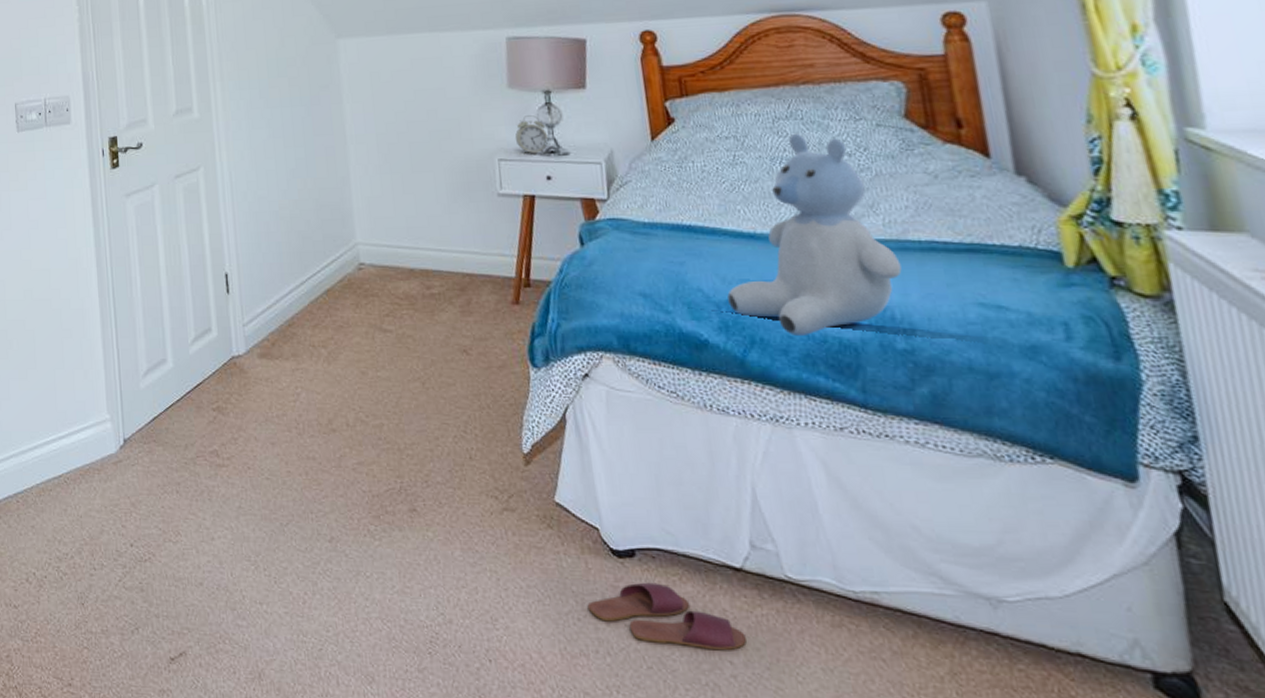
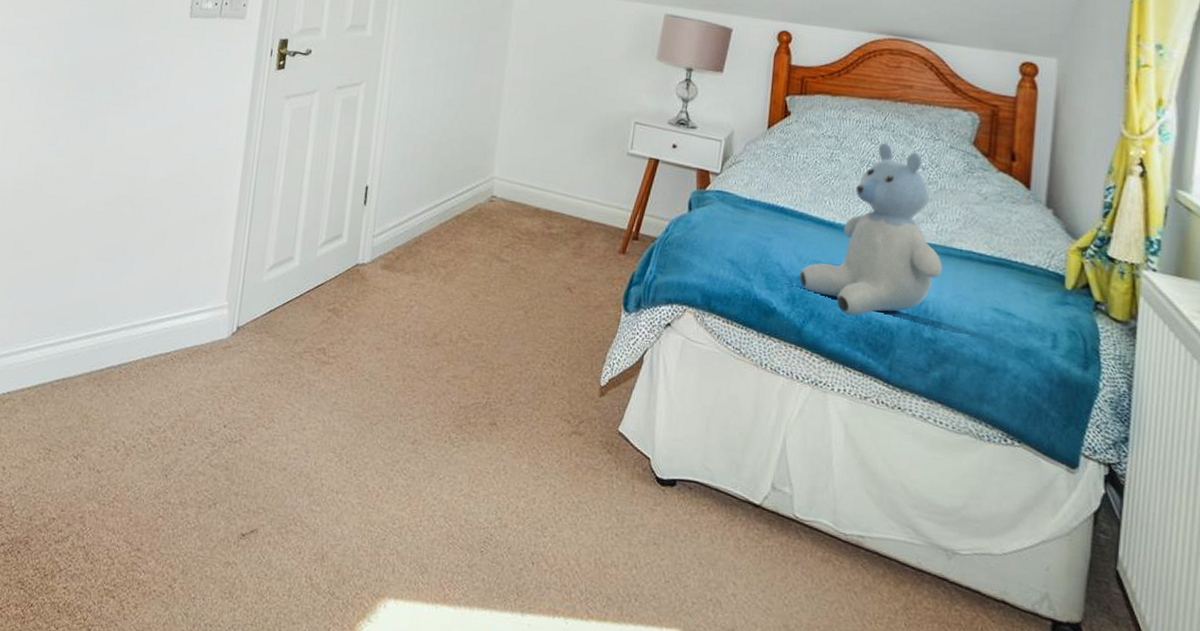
alarm clock: present [515,115,549,154] -> none [653,87,682,124]
slippers: present [587,582,747,651] -> none [626,508,751,573]

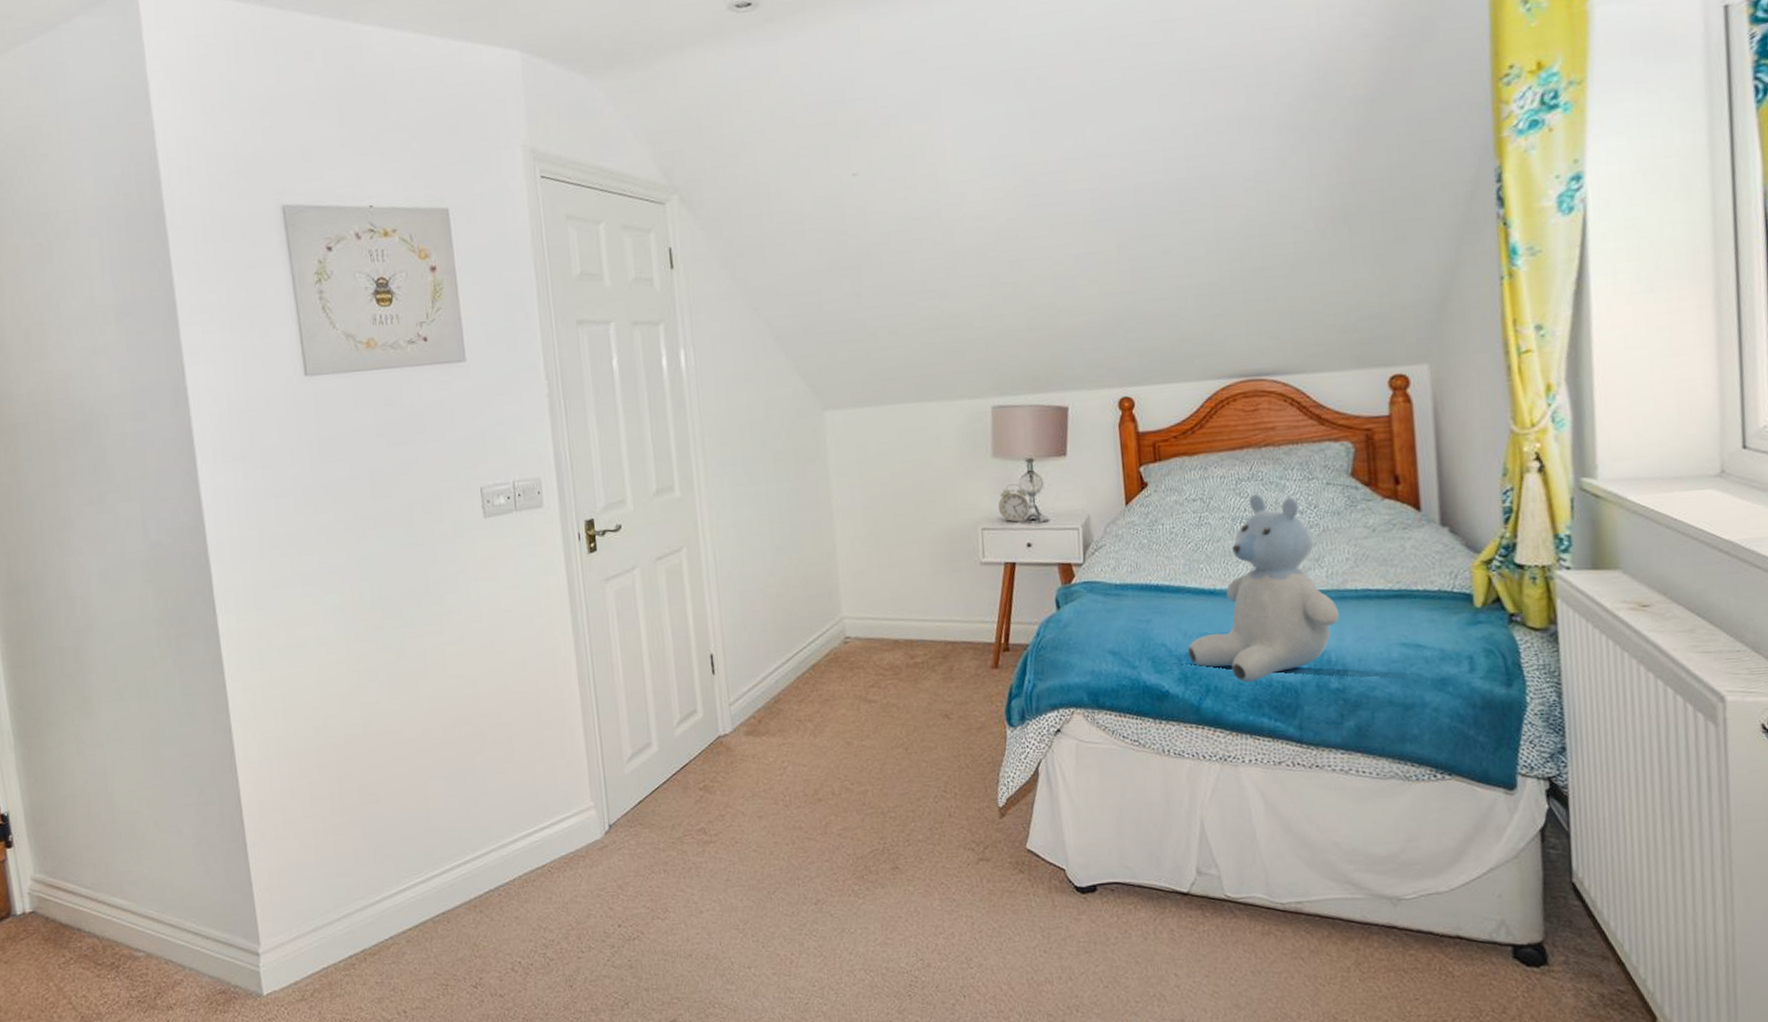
alarm clock: none [653,87,682,124] -> present [998,484,1030,522]

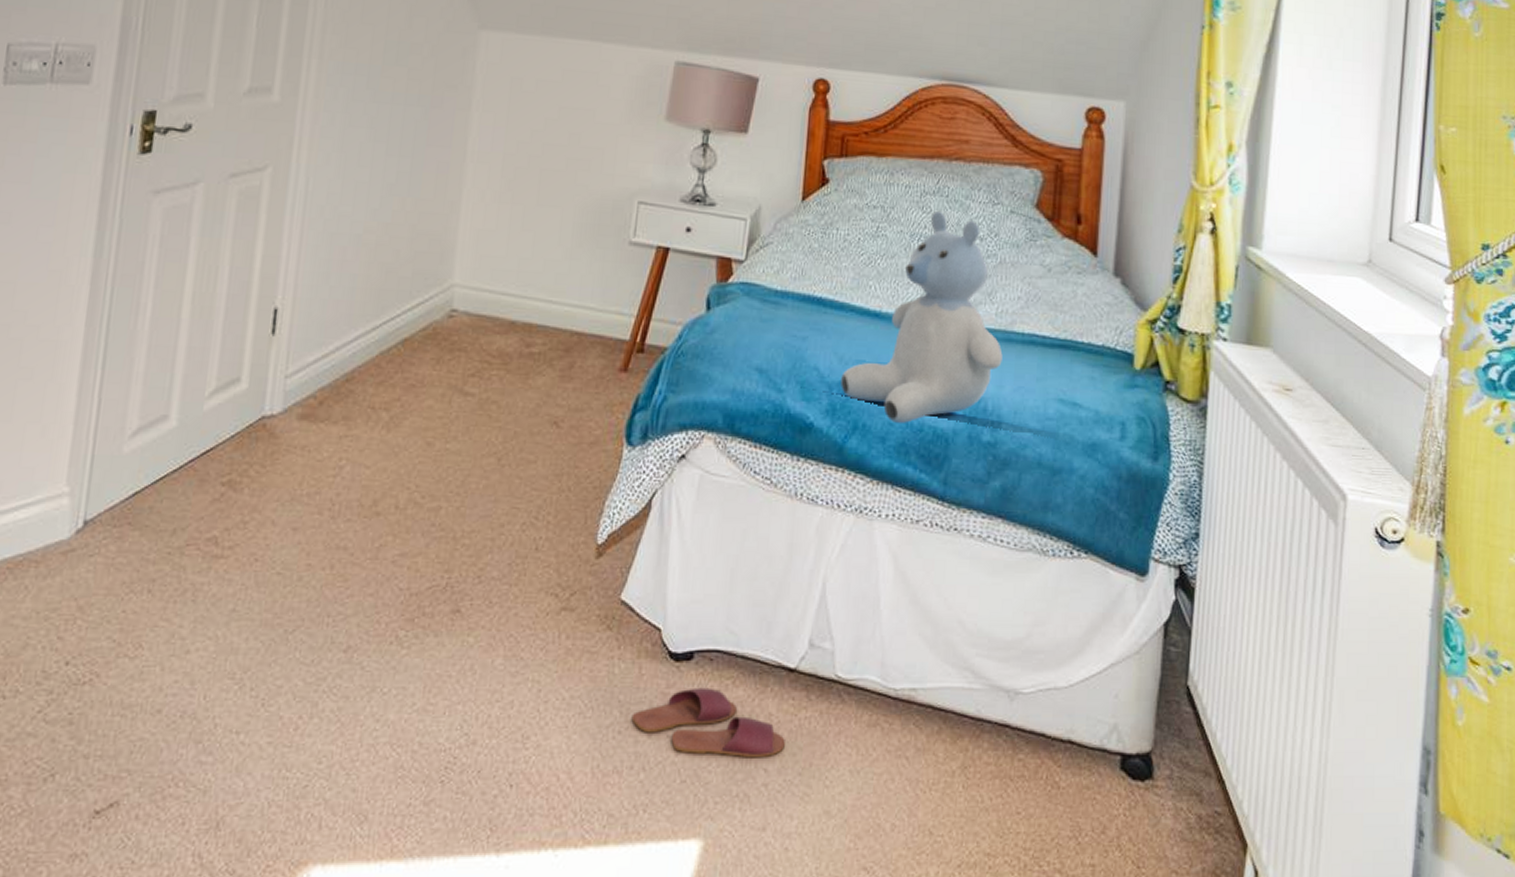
alarm clock: present [998,484,1030,522] -> none [662,155,698,201]
slippers: none [1053,912,1190,966] -> present [631,687,785,758]

